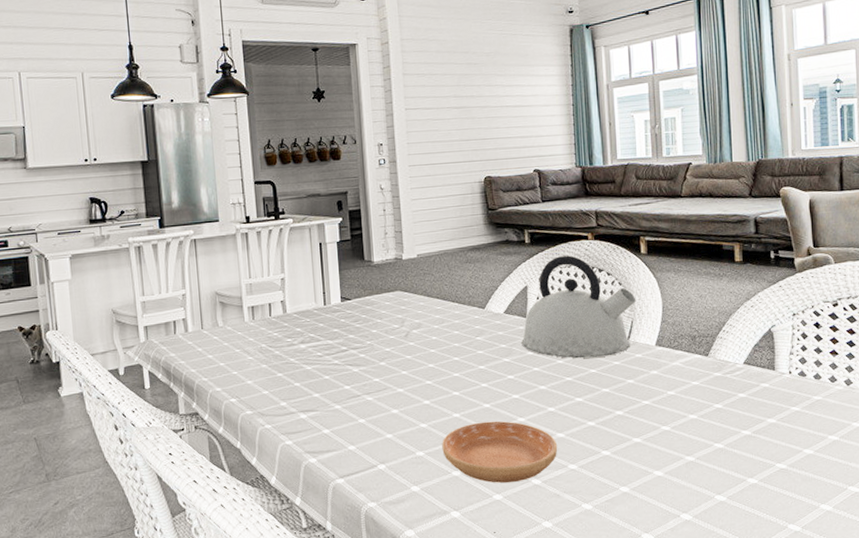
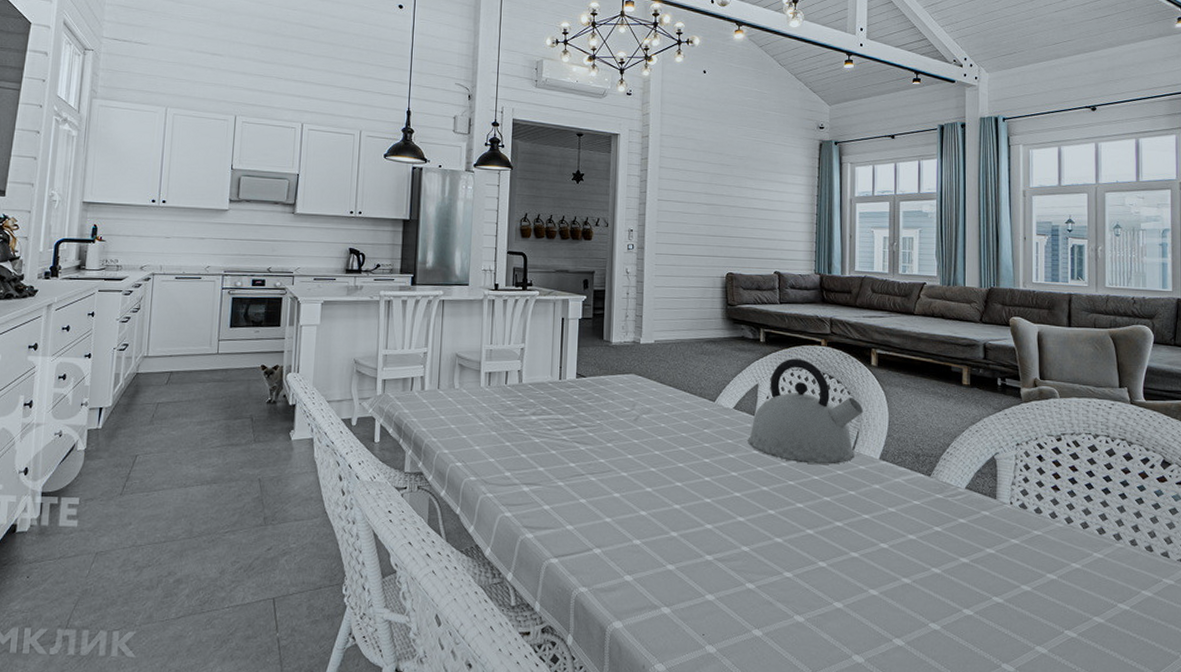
saucer: present [442,421,558,483] -> none [659,516,775,583]

